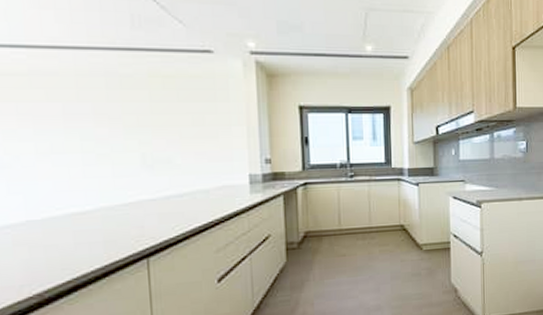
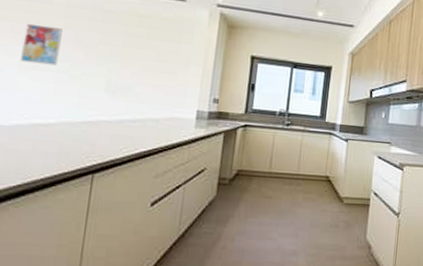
wall art: none [32,101,80,147] -> present [20,23,63,66]

